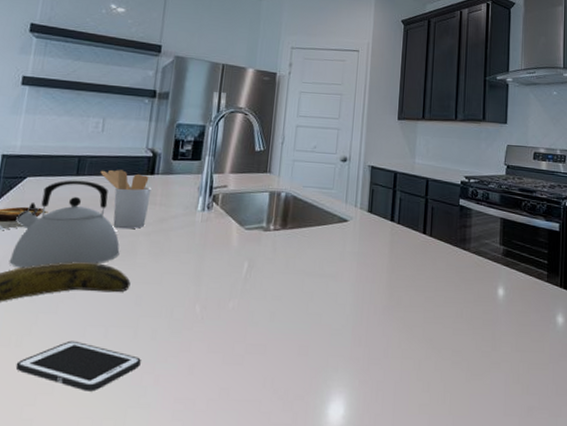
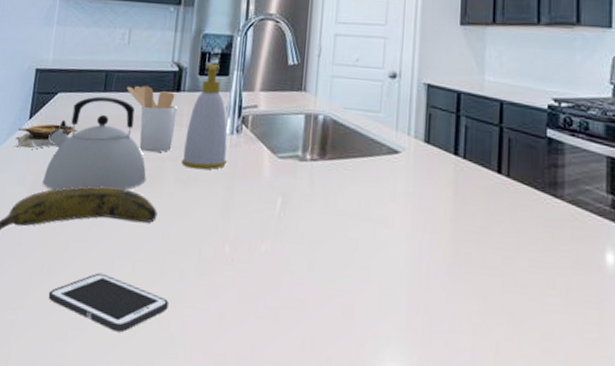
soap bottle: none [155,149,199,243] -> present [181,63,227,170]

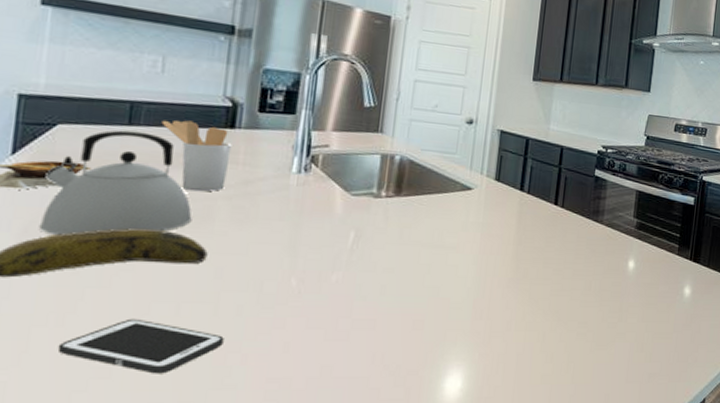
soap bottle: present [181,63,227,170] -> none [237,100,294,208]

